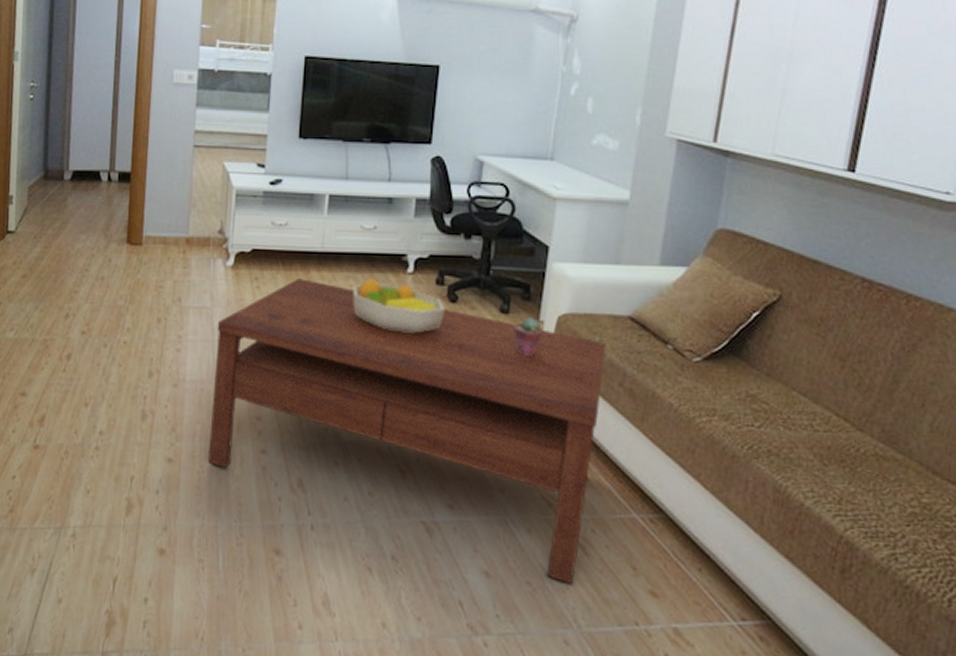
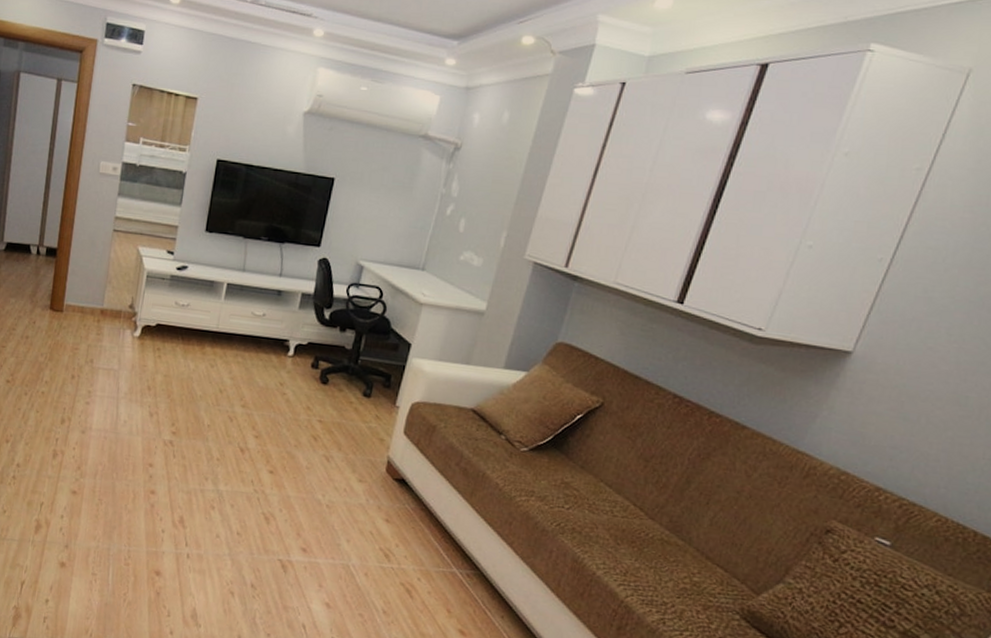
coffee table: present [208,279,607,584] -> none [106,352,450,619]
fruit bowl: present [353,278,445,335] -> none [238,357,317,408]
potted succulent: present [513,317,544,357] -> none [372,402,398,435]

